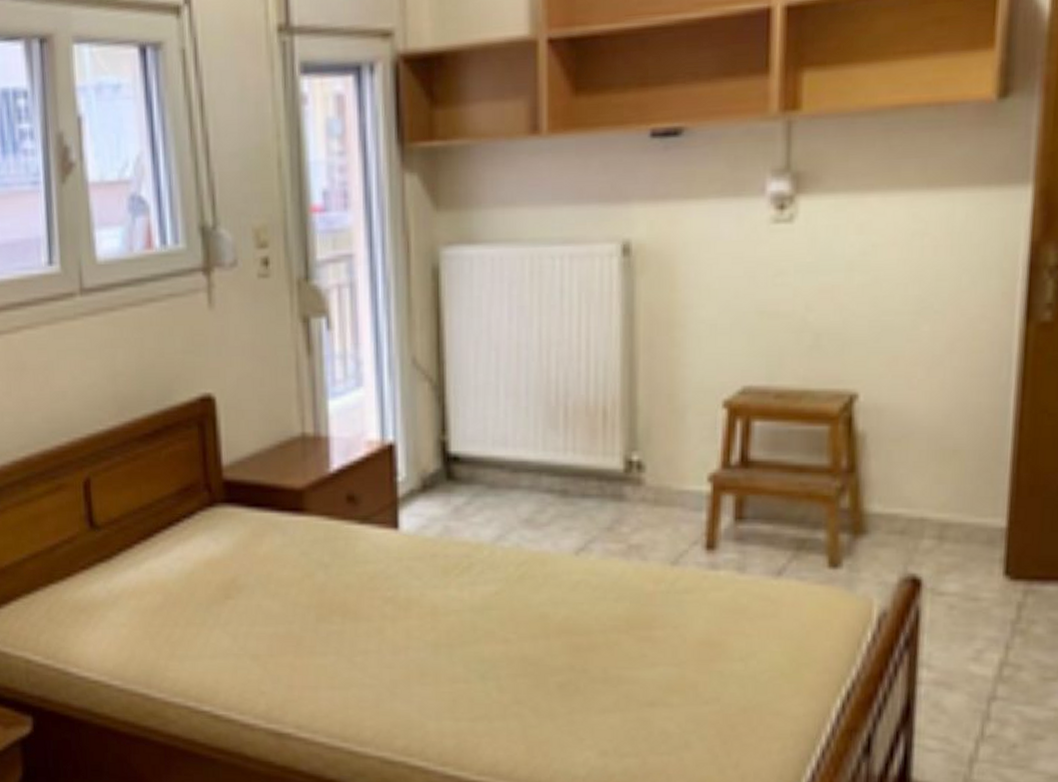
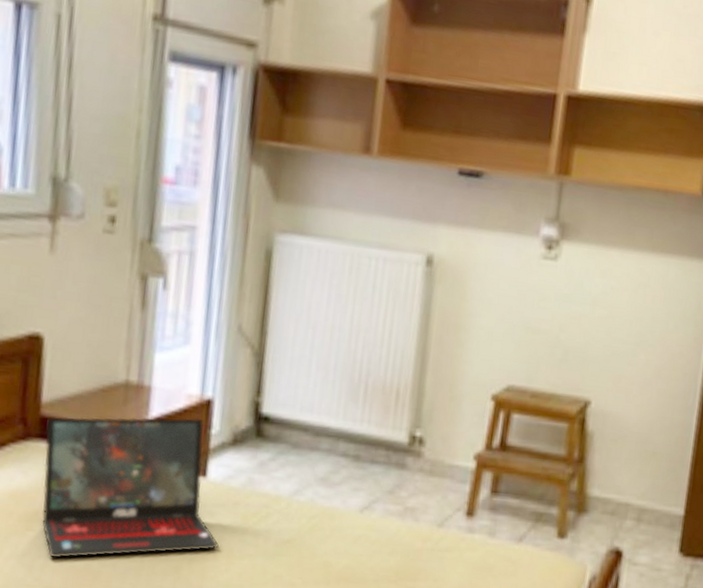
laptop: none [230,466,421,626] -> present [41,417,219,559]

